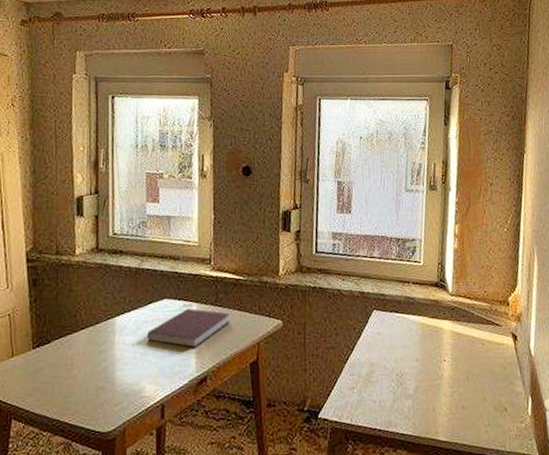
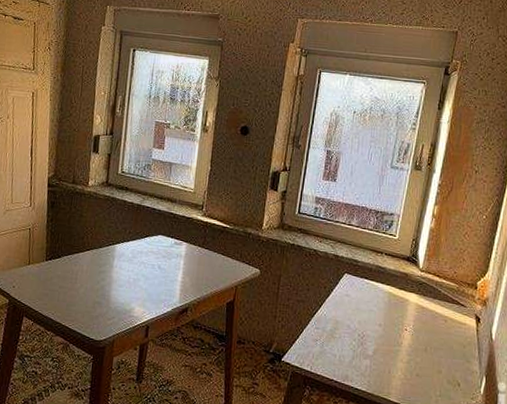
notebook: present [148,308,230,348] -> none [141,246,214,281]

